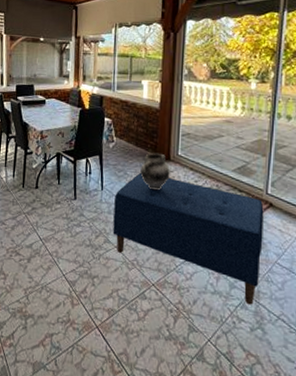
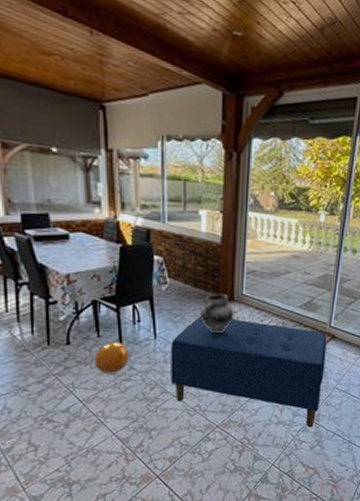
ball: none [54,189,82,218] -> present [94,342,131,373]

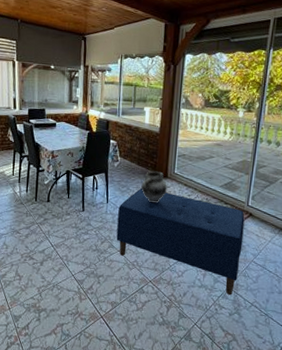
ball: present [94,342,131,373] -> none [64,203,90,227]

